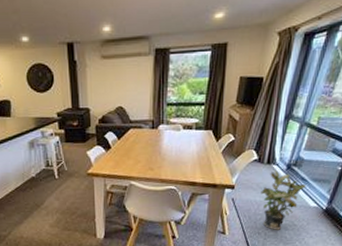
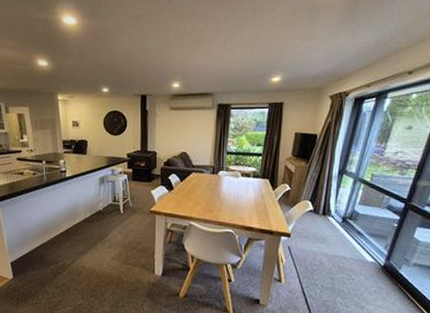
potted plant: present [261,169,307,230] -> none [317,221,363,283]

